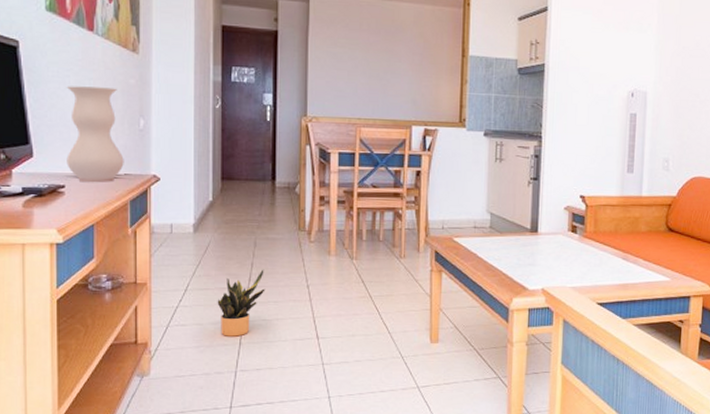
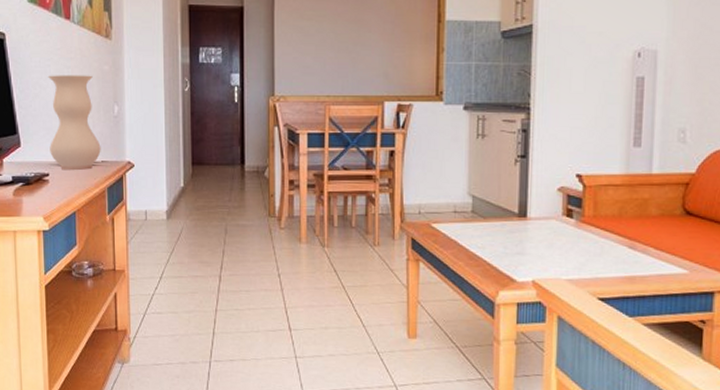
potted plant: present [217,269,265,337] -> none [190,257,237,326]

